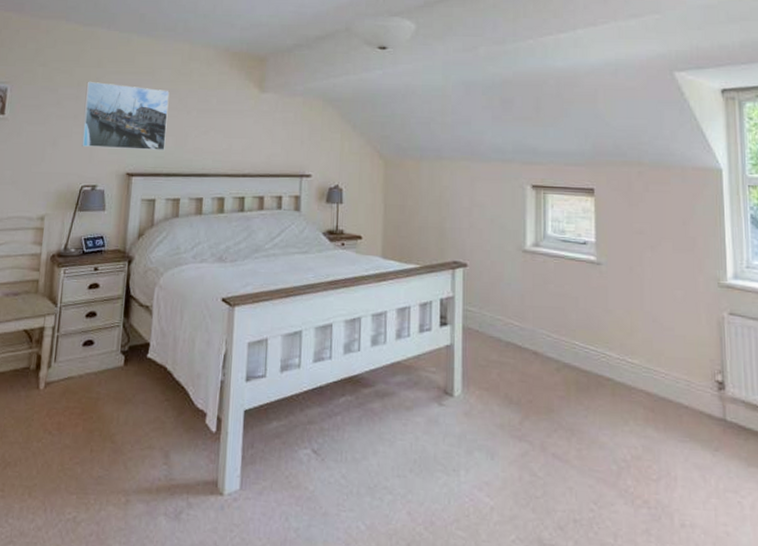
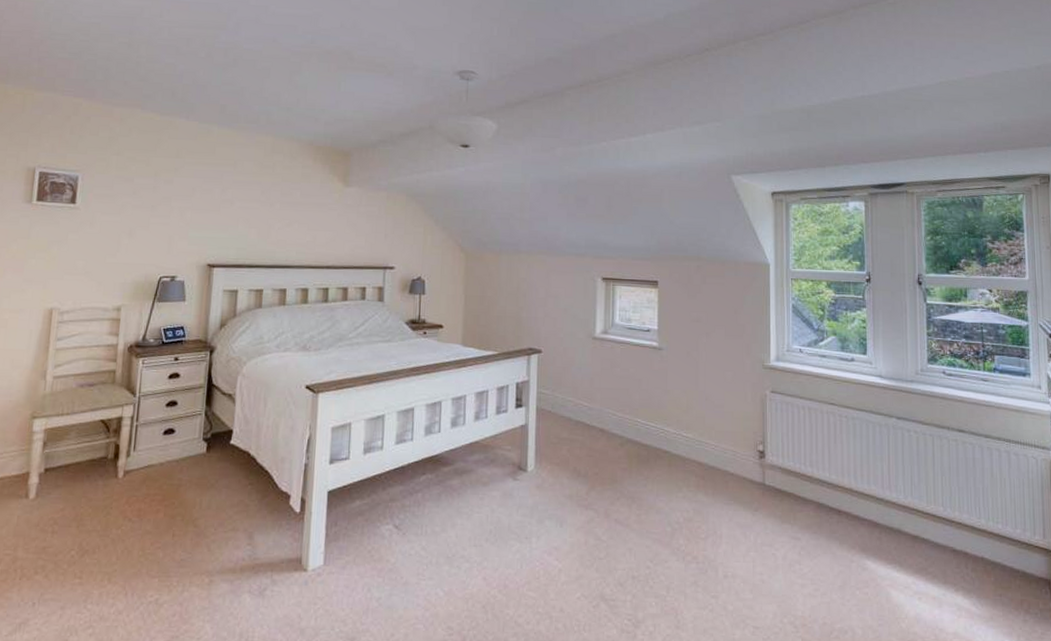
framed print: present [82,81,170,151] -> none [160,171,252,243]

